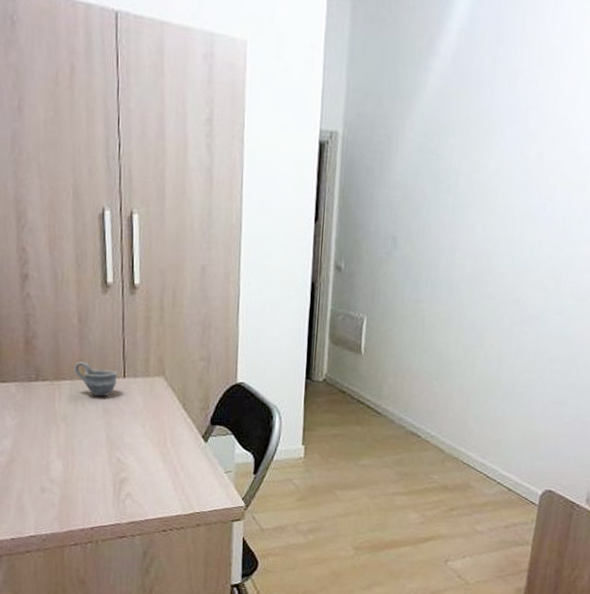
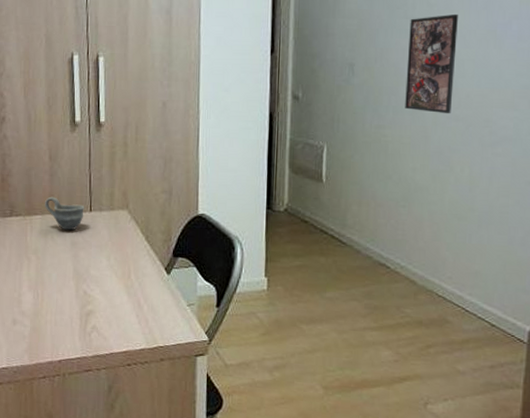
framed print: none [443,192,498,292] -> present [405,13,458,114]

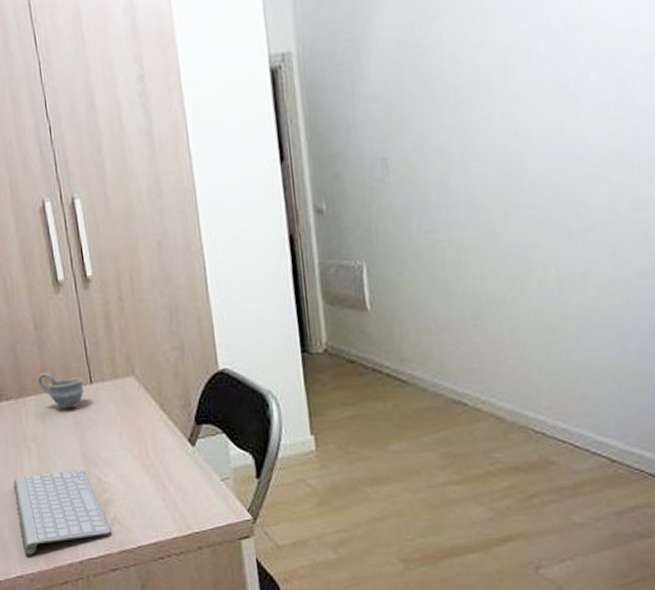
keyboard: none [10,281,89,350] -> present [13,469,111,555]
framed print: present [405,13,458,114] -> none [452,72,522,204]

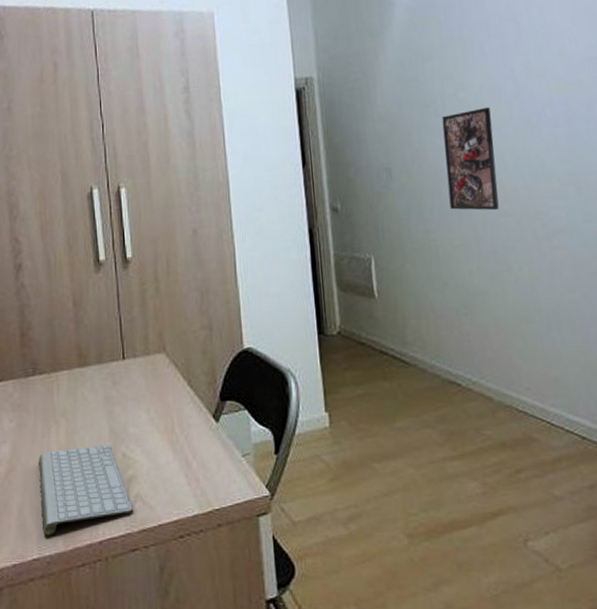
cup: present [37,372,85,409] -> none [72,347,117,384]
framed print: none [452,72,522,204] -> present [442,107,499,211]

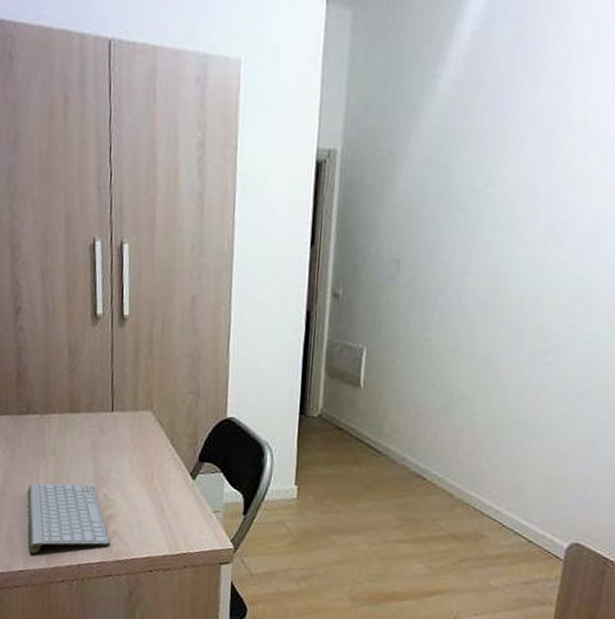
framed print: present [442,107,499,211] -> none [452,208,516,319]

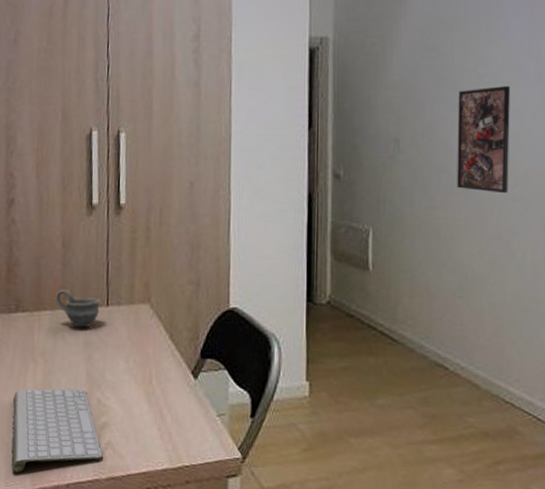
cup: none [64,394,106,431] -> present [56,289,101,328]
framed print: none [452,208,516,319] -> present [457,85,510,194]

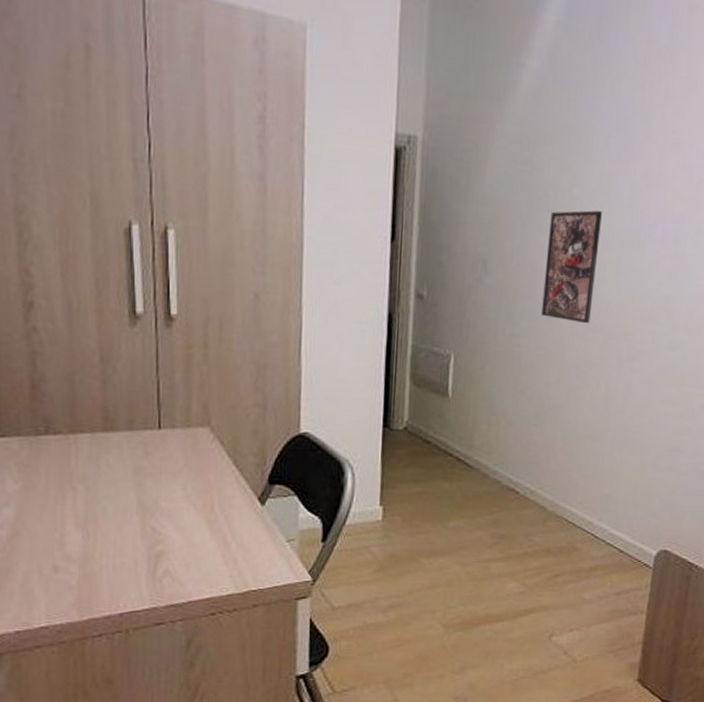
keyboard: present [11,388,103,472] -> none [49,517,160,605]
cup: present [56,289,101,328] -> none [95,409,151,453]

